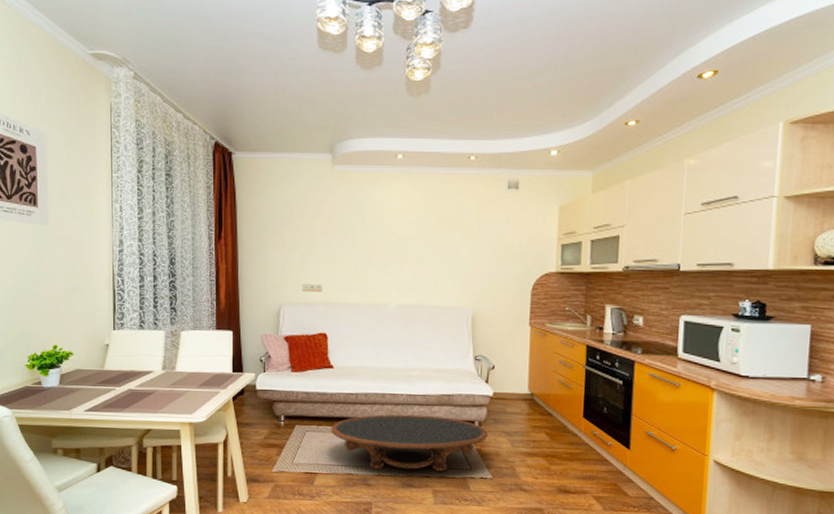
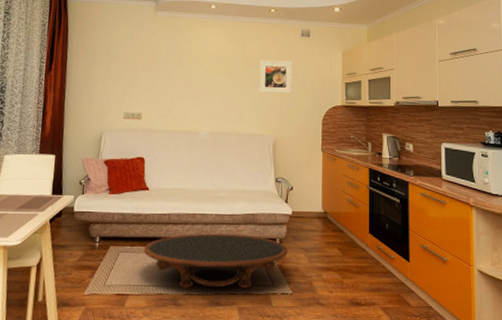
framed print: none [455,219,496,259] -> present [259,59,293,94]

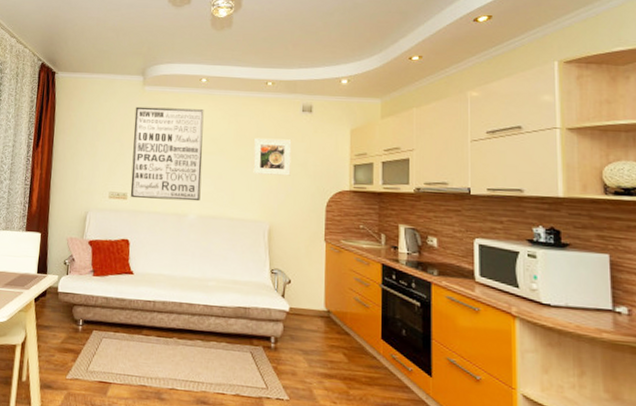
coffee table: present [143,233,288,289] -> none [127,324,284,389]
wall art: none [144,31,214,119] -> present [130,106,204,202]

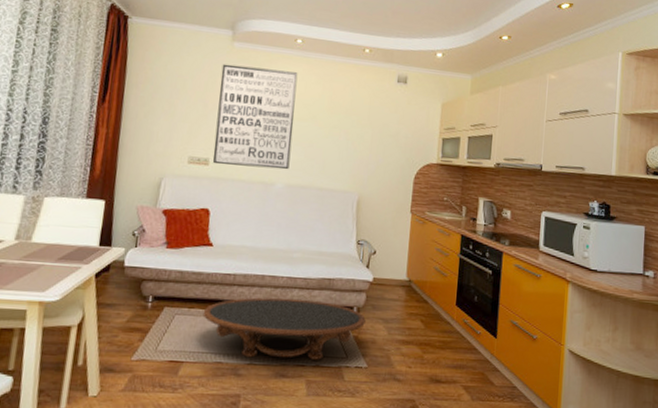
coffee table: none [127,324,284,389] -> present [203,297,366,360]
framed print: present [253,137,292,176] -> none [345,106,385,147]

